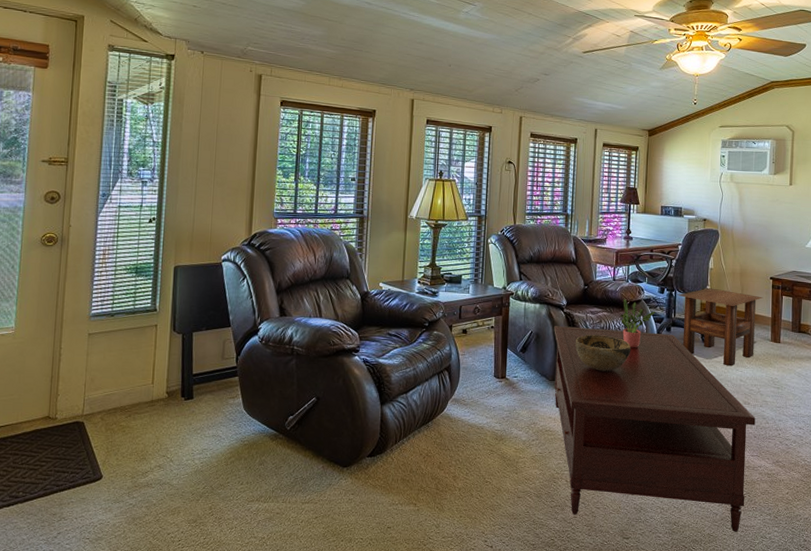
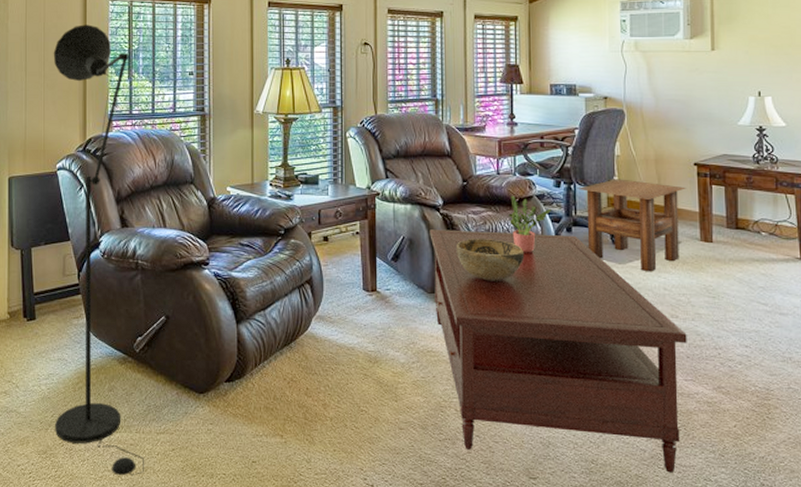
floor lamp: none [206,128,298,542] -> present [53,24,144,476]

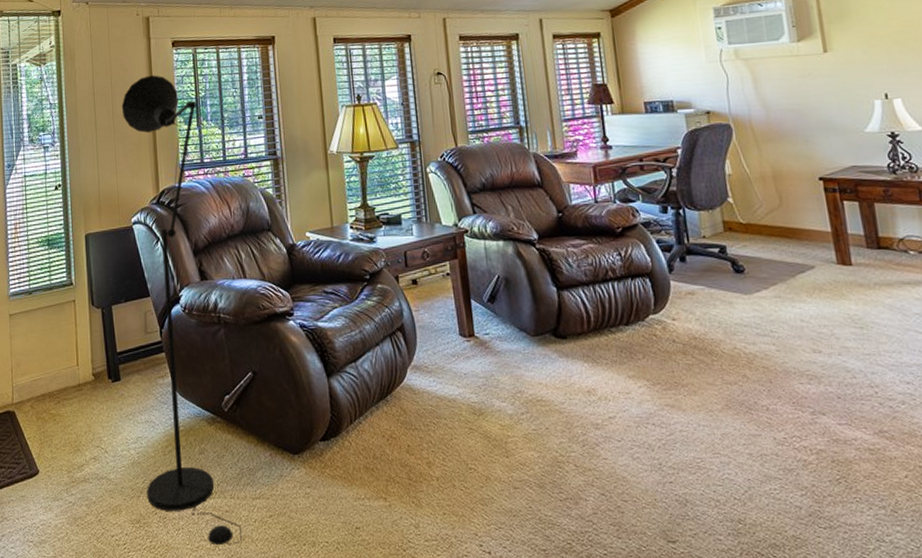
coffee table: present [430,229,687,473] -> none [526,265,842,533]
decorative bowl: present [456,239,525,281] -> none [557,273,635,320]
potted plant: present [508,195,551,253] -> none [612,224,660,288]
side table: present [577,179,687,272] -> none [686,200,815,303]

